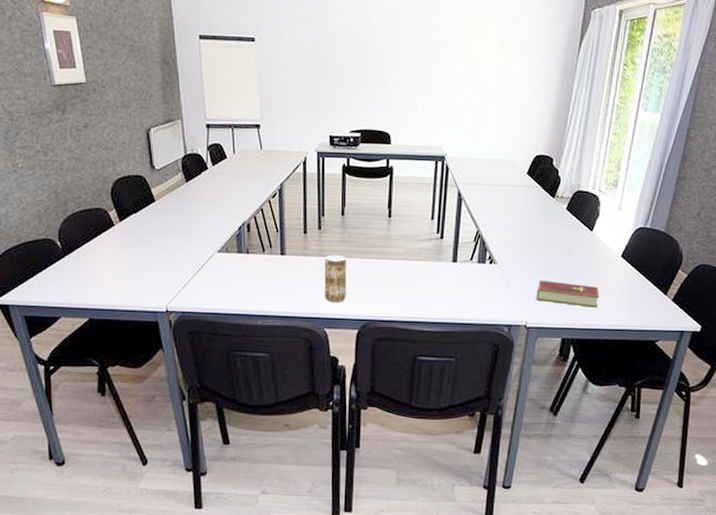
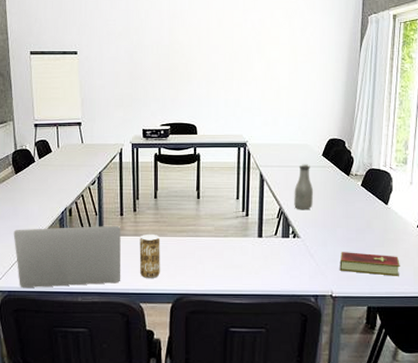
laptop: none [185,244,305,310] -> present [13,225,121,289]
bottle: none [493,183,515,234] -> present [294,164,314,210]

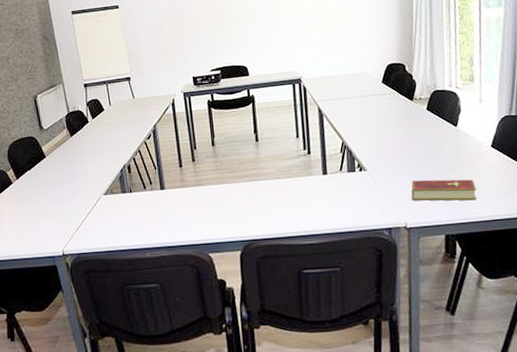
laptop: present [13,225,121,289] -> none [75,177,187,250]
beverage can: present [139,235,161,278] -> none [201,183,226,228]
bottle: present [294,164,314,210] -> none [355,93,377,142]

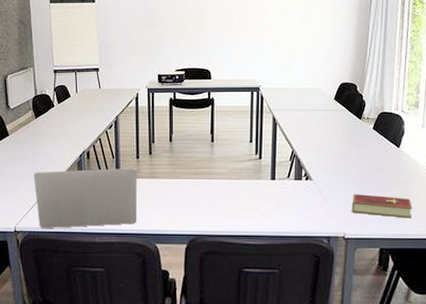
laptop: none [75,177,187,250] -> present [33,168,138,229]

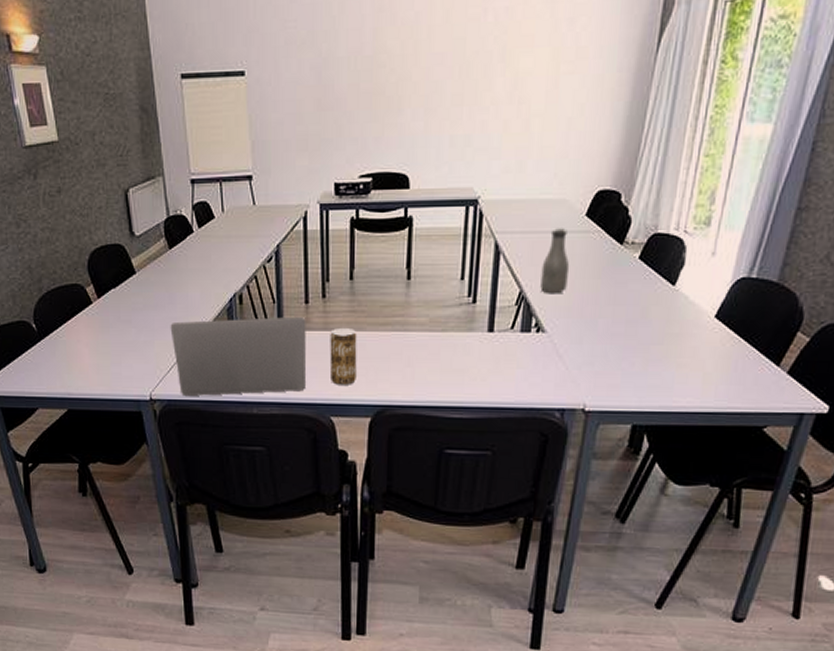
beverage can: none [155,177,176,219] -> present [329,328,357,385]
bottle: none [306,108,326,153] -> present [540,228,570,294]
hardcover book: present [352,194,412,218] -> none [597,351,684,385]

